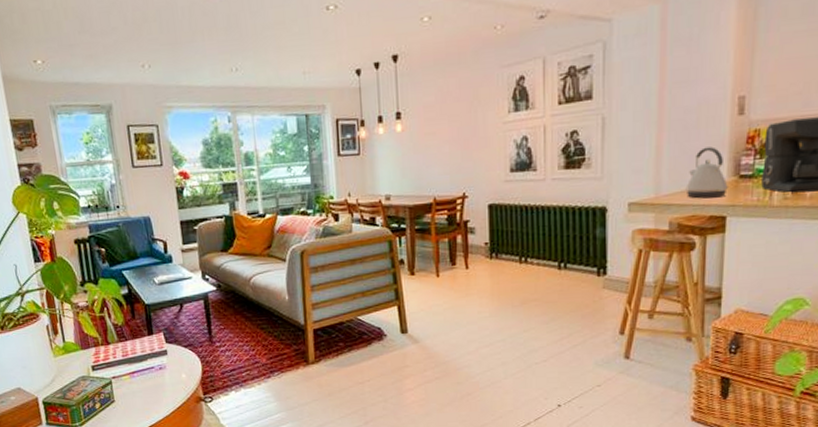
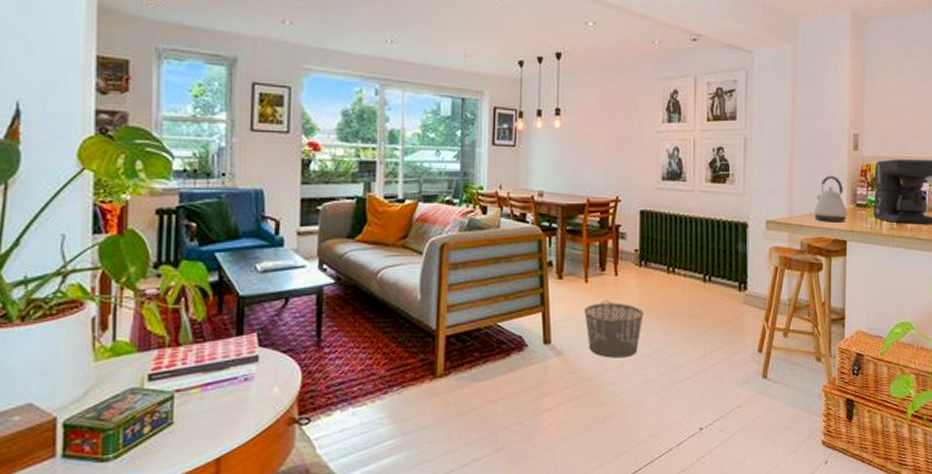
basket: none [437,291,497,344] -> present [584,300,644,358]

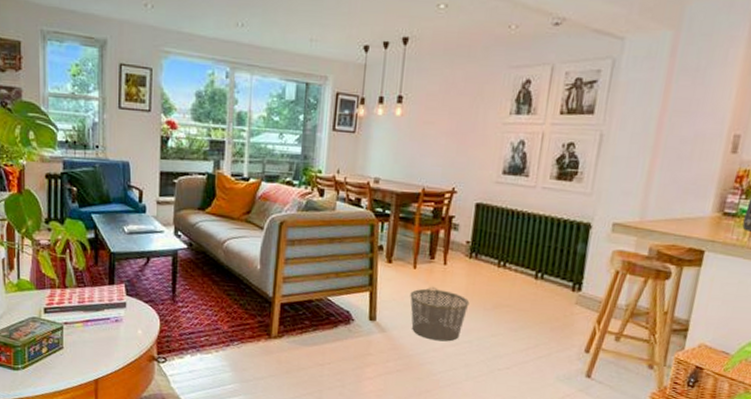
kettle: present [813,175,847,222] -> none [669,179,711,231]

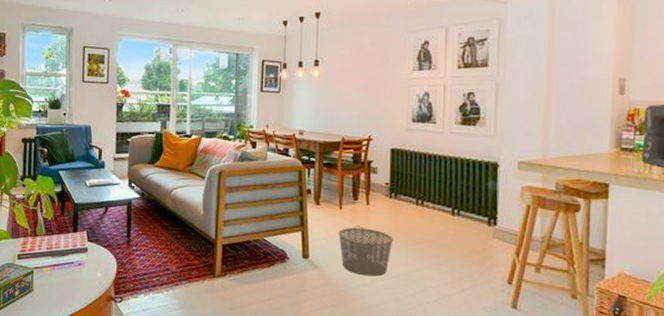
planter: none [74,125,98,160] -> present [46,98,65,126]

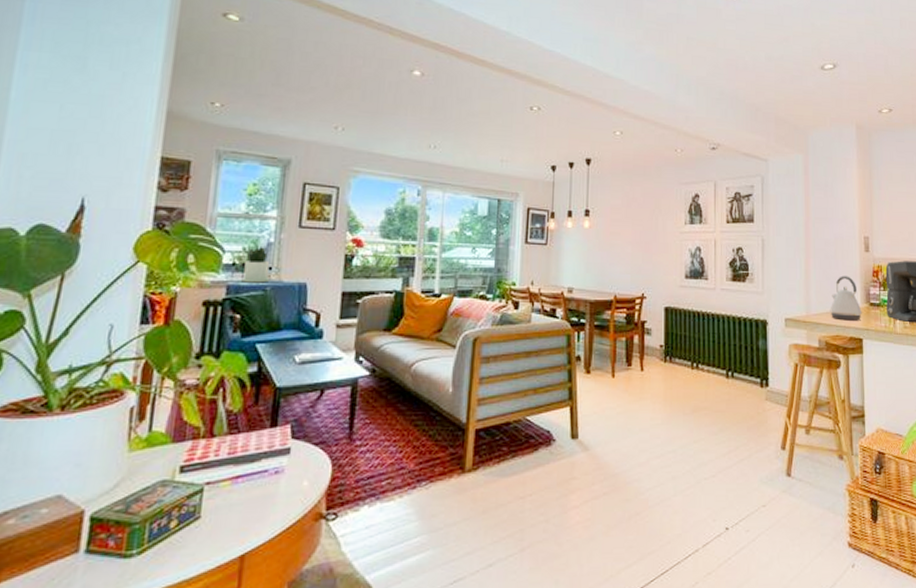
basket: present [338,225,394,277] -> none [611,395,669,454]
kettle: none [571,119,610,166] -> present [830,275,862,321]

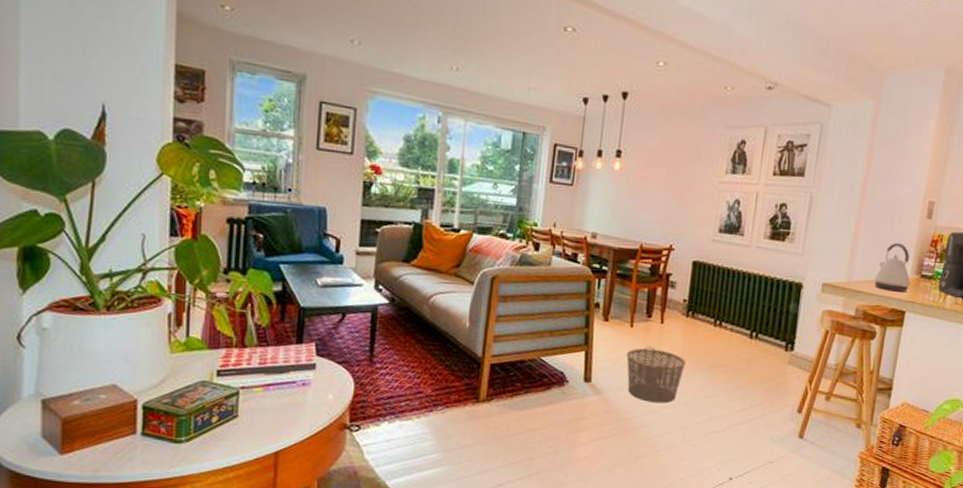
planter: present [241,247,271,283] -> none [262,166,291,205]
basket: none [611,395,669,454] -> present [626,345,686,404]

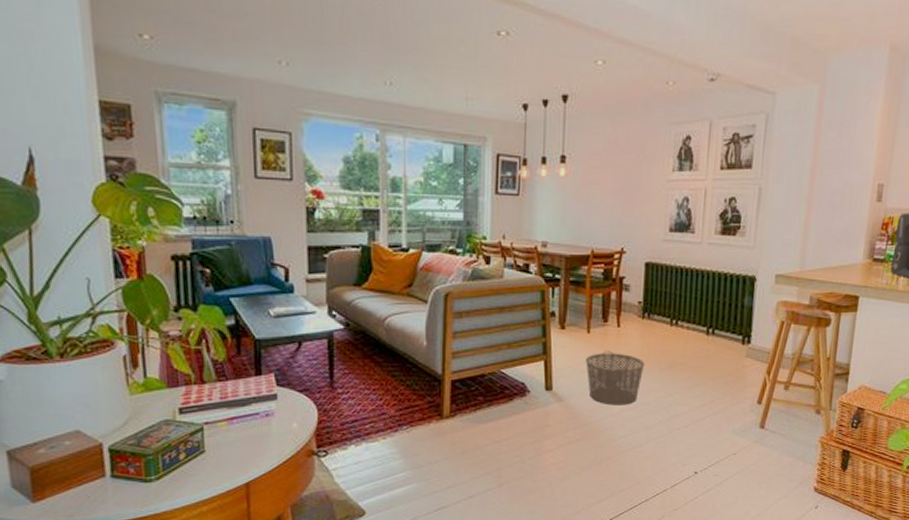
kettle: present [874,242,911,293] -> none [826,228,863,278]

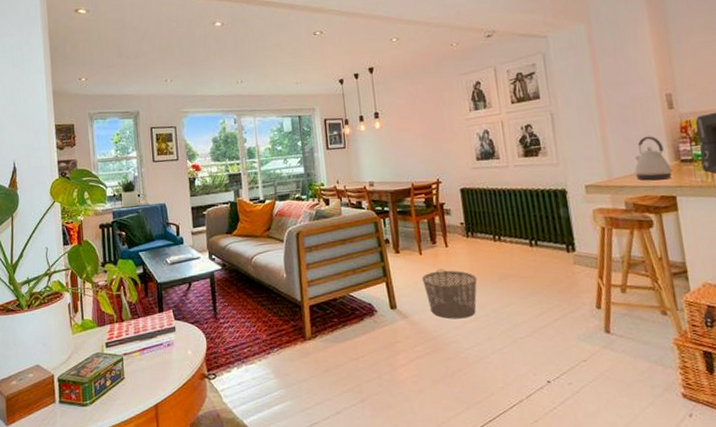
planter: none [203,199,234,237] -> present [119,180,141,208]
kettle: none [826,228,863,278] -> present [634,136,672,181]

